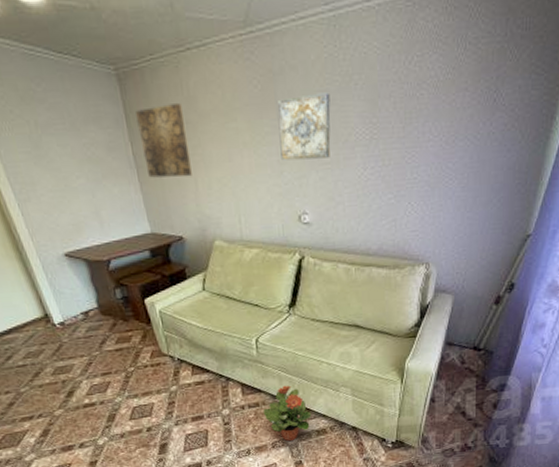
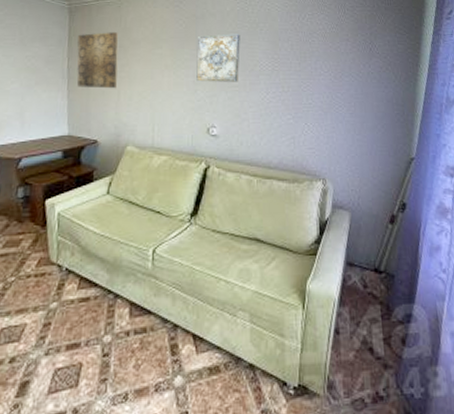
potted plant: present [263,385,312,442] -> none [150,306,205,383]

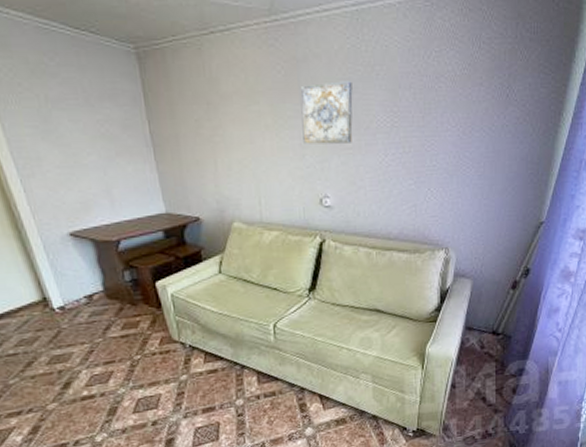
wall art: present [76,32,118,89] -> none [155,85,212,158]

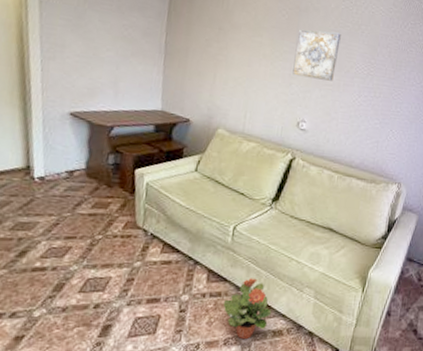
potted plant: none [279,372,331,433] -> present [223,278,272,340]

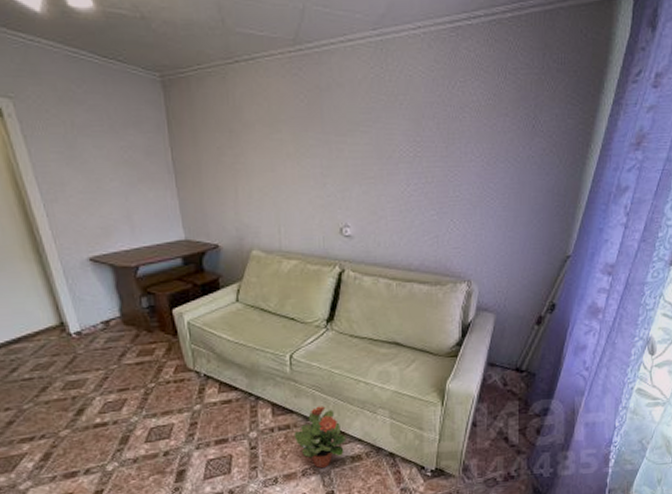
wall art: present [292,29,341,81] -> none [323,110,376,173]

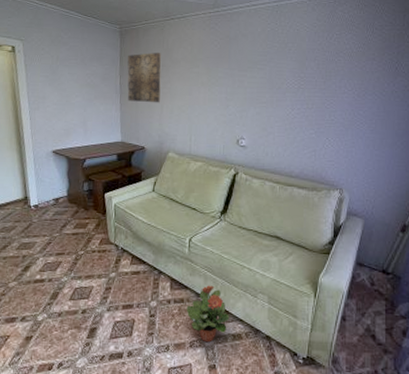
wall art: none [178,113,232,185] -> present [127,53,162,103]

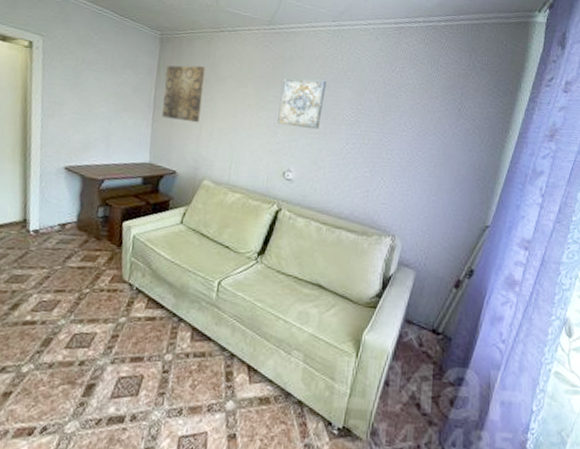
potted plant: present [186,285,230,343] -> none [207,337,258,407]
wall art: none [228,53,270,99] -> present [277,78,327,129]

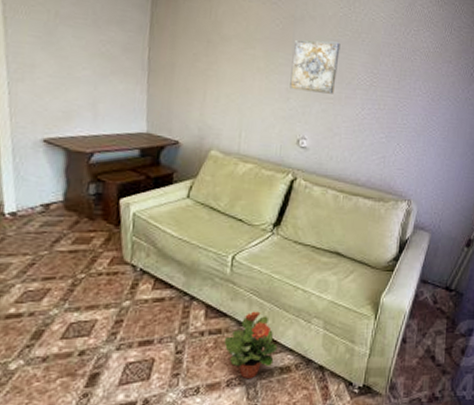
wall art: present [162,65,206,123] -> none [158,22,207,88]
potted plant: none [207,337,258,407] -> present [224,311,278,380]

